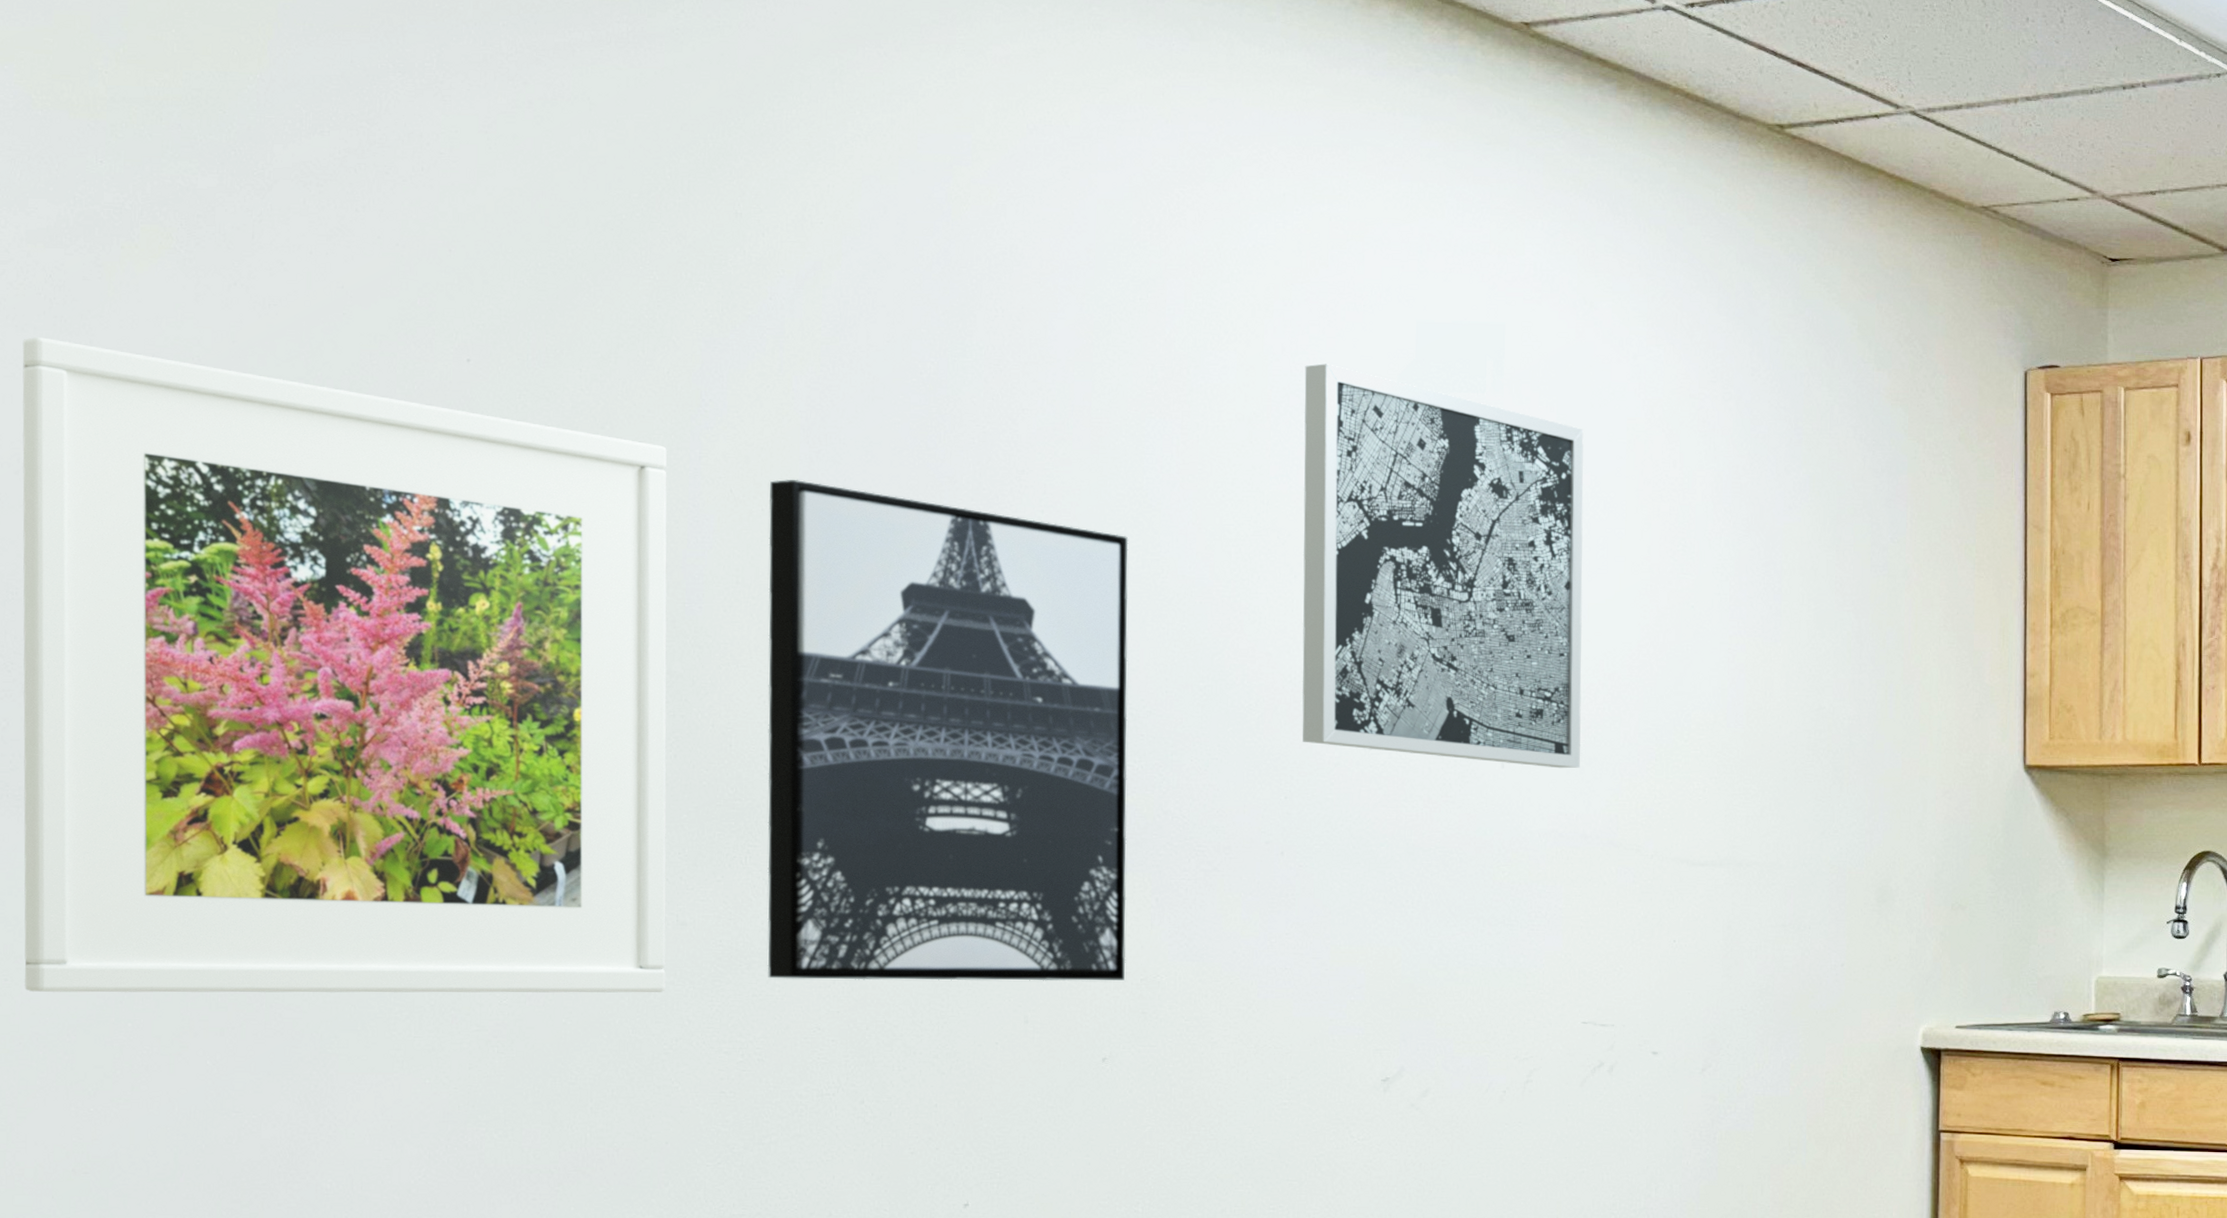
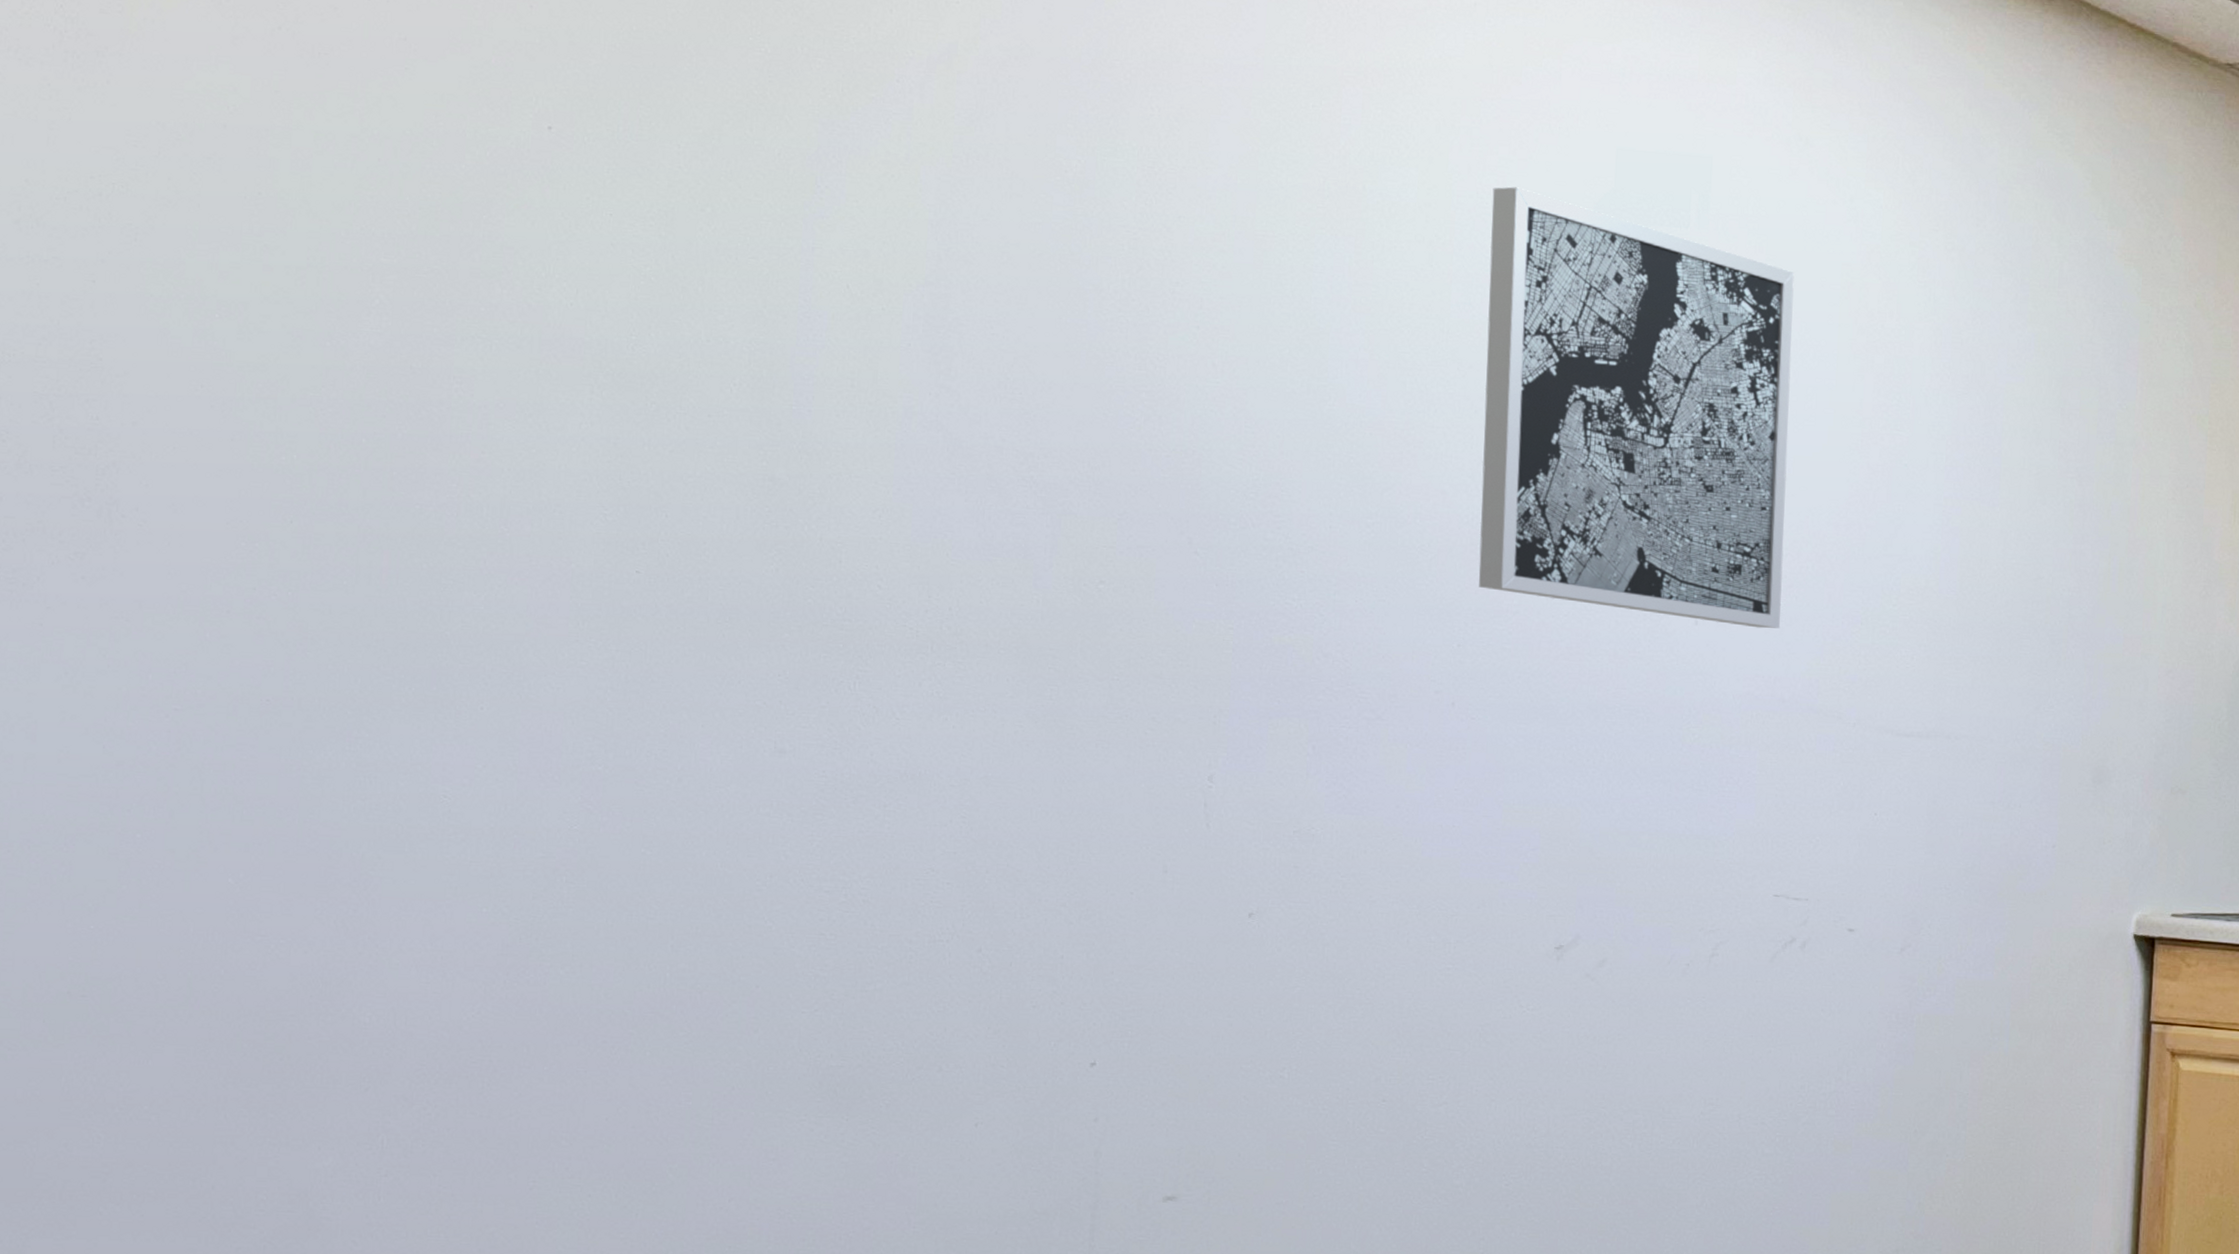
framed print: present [22,337,667,993] -> none [14,72,776,824]
wall art: present [767,480,1129,981] -> none [876,277,1293,832]

